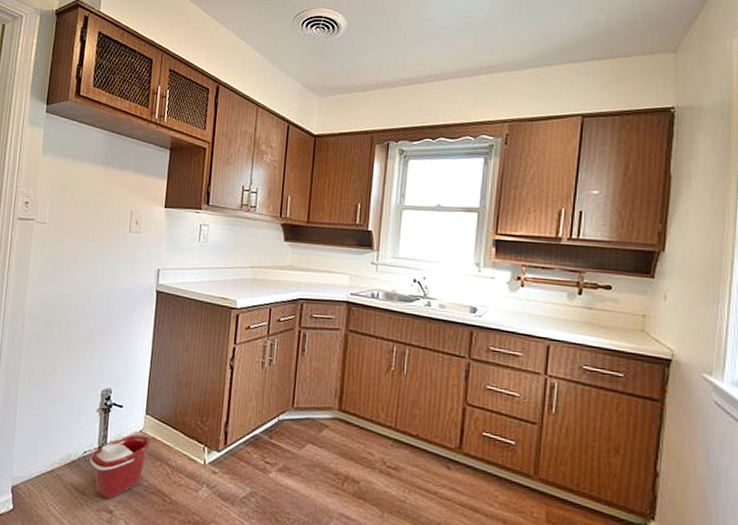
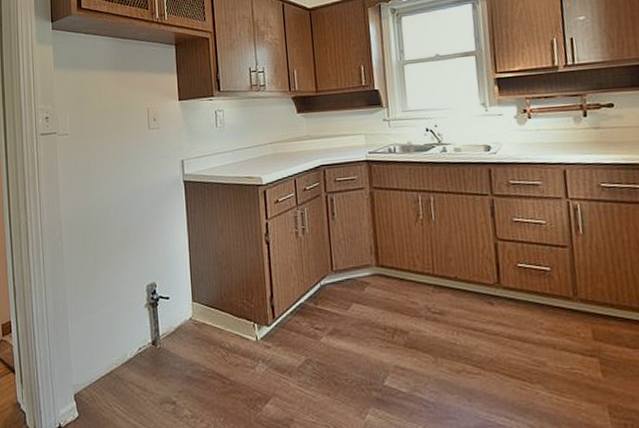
bucket: present [89,435,151,499] -> none [145,323,202,390]

